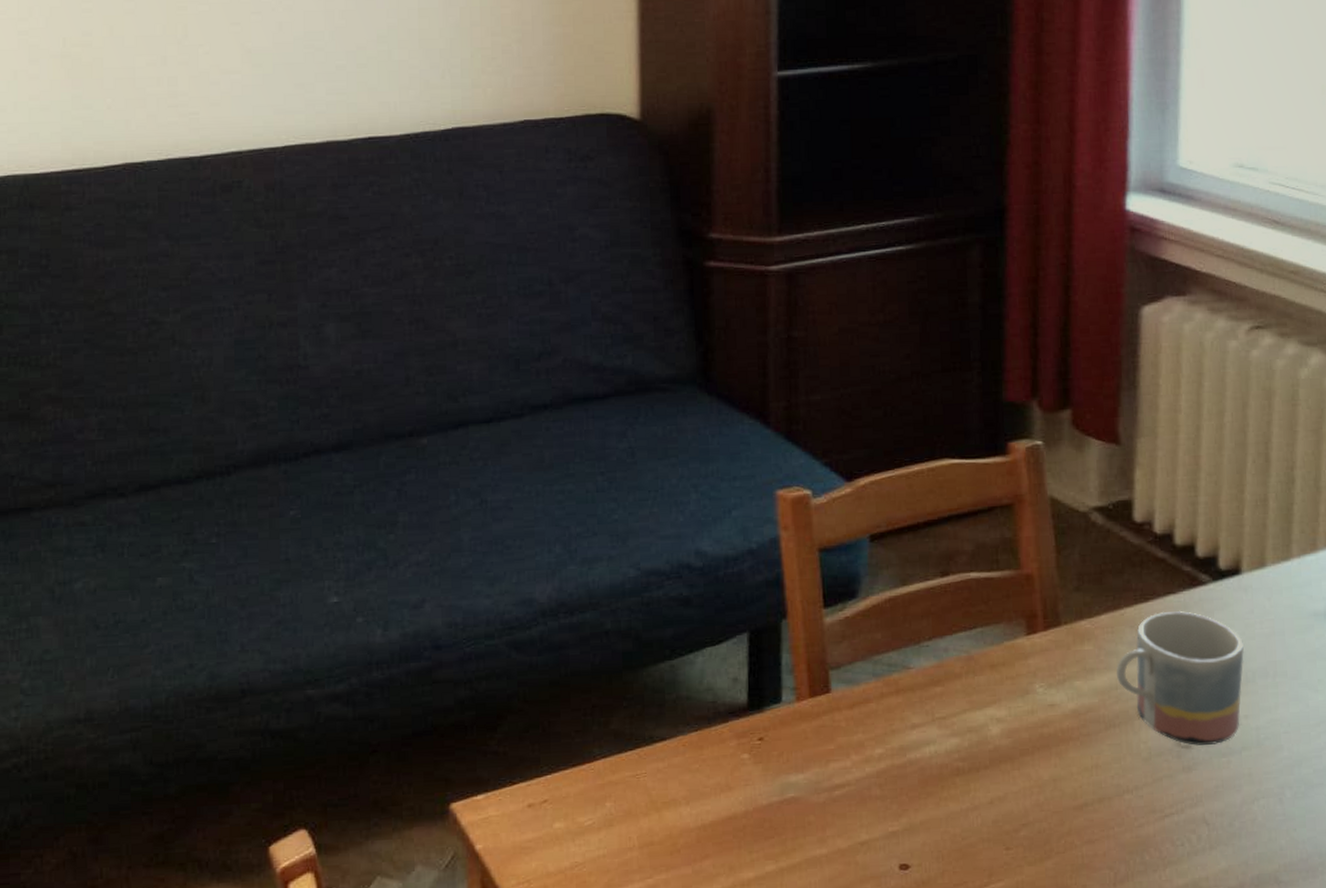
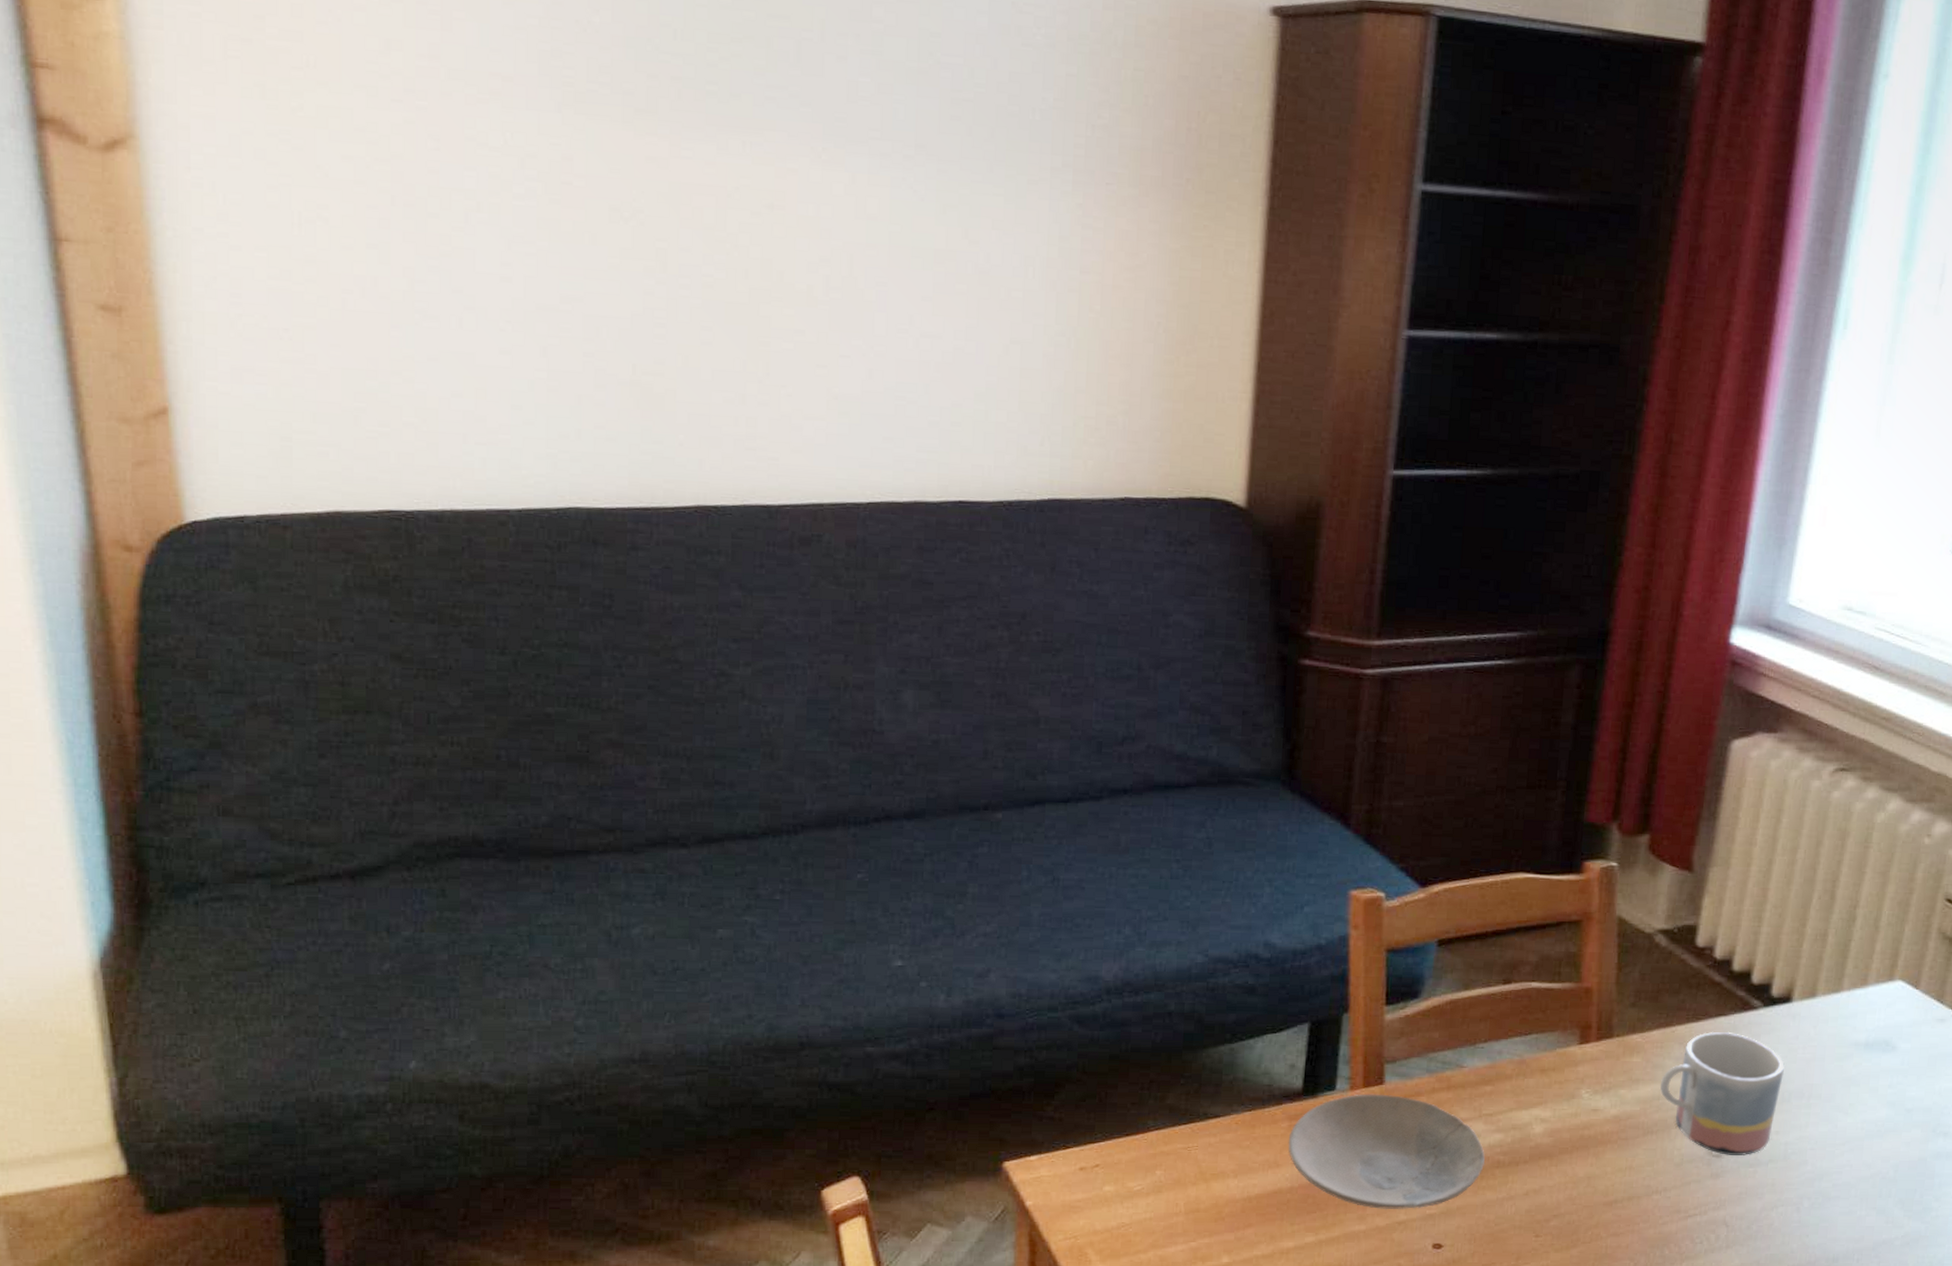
plate: none [738,703,945,830] -> present [1288,1094,1485,1210]

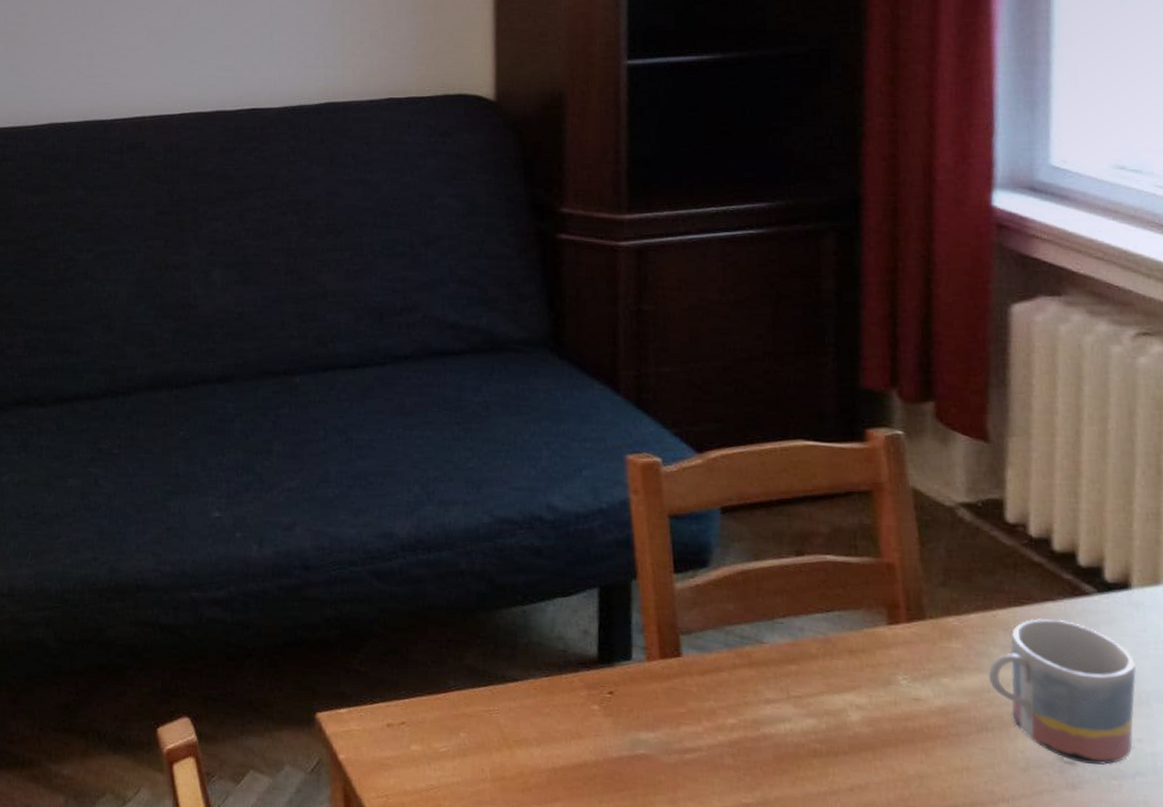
plate: present [1288,1094,1485,1210] -> none [588,666,801,796]

